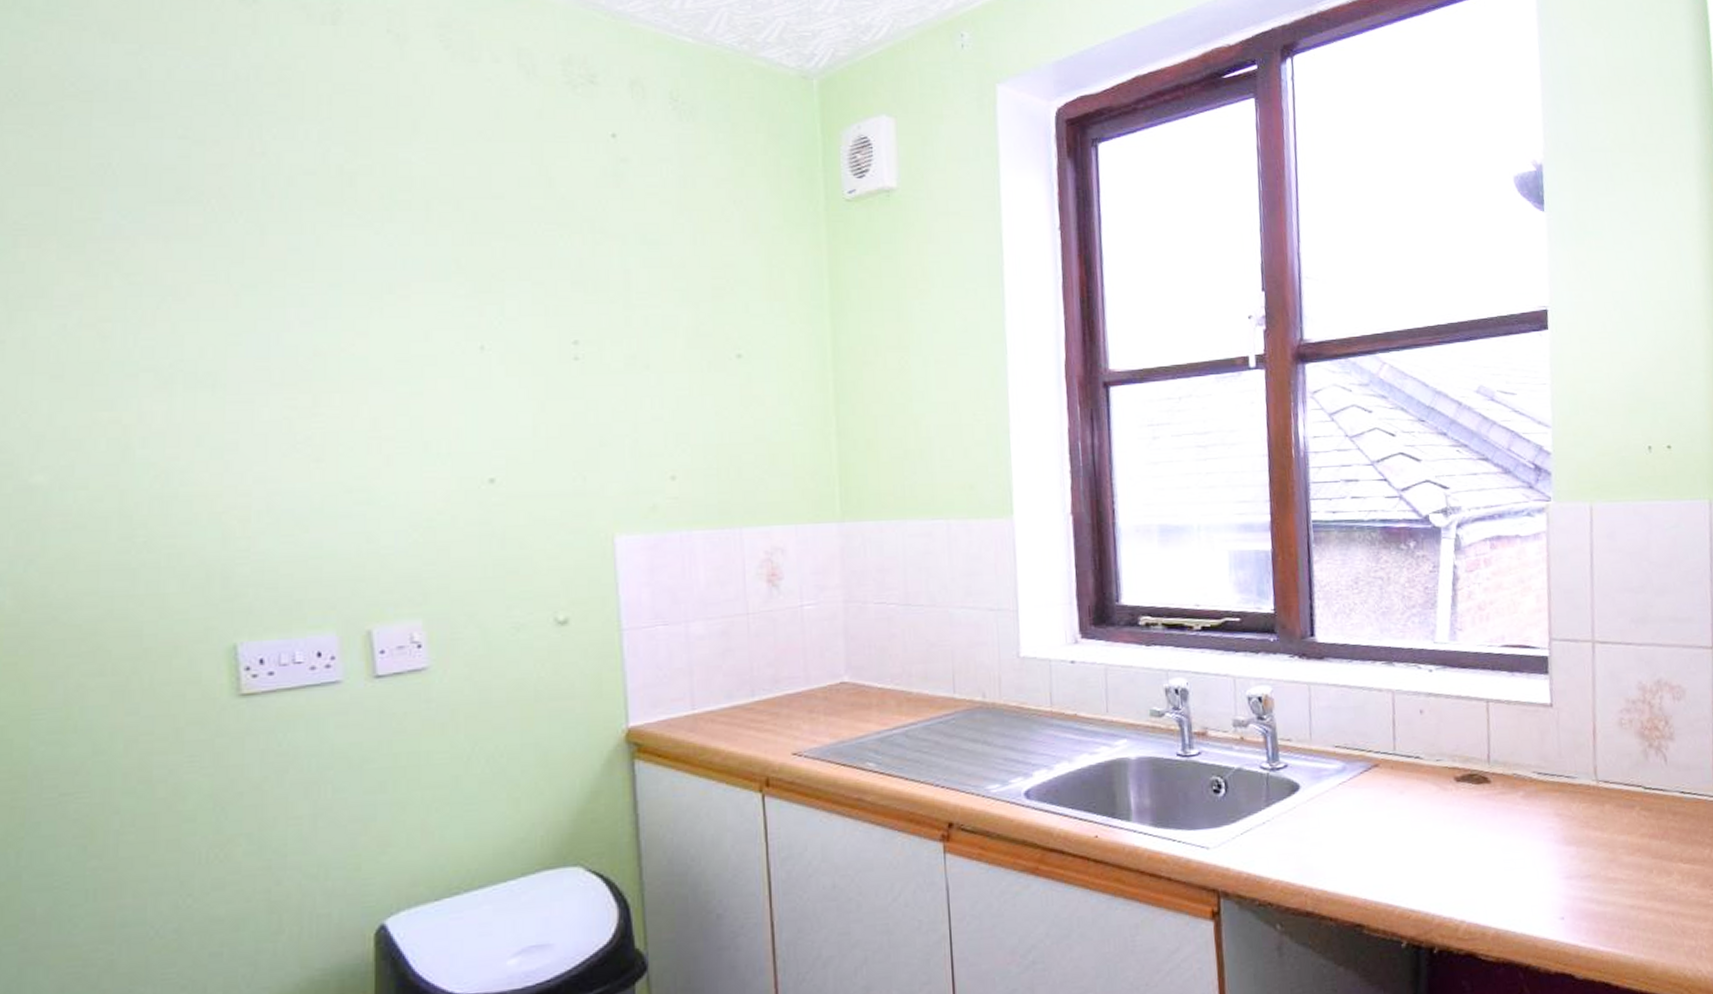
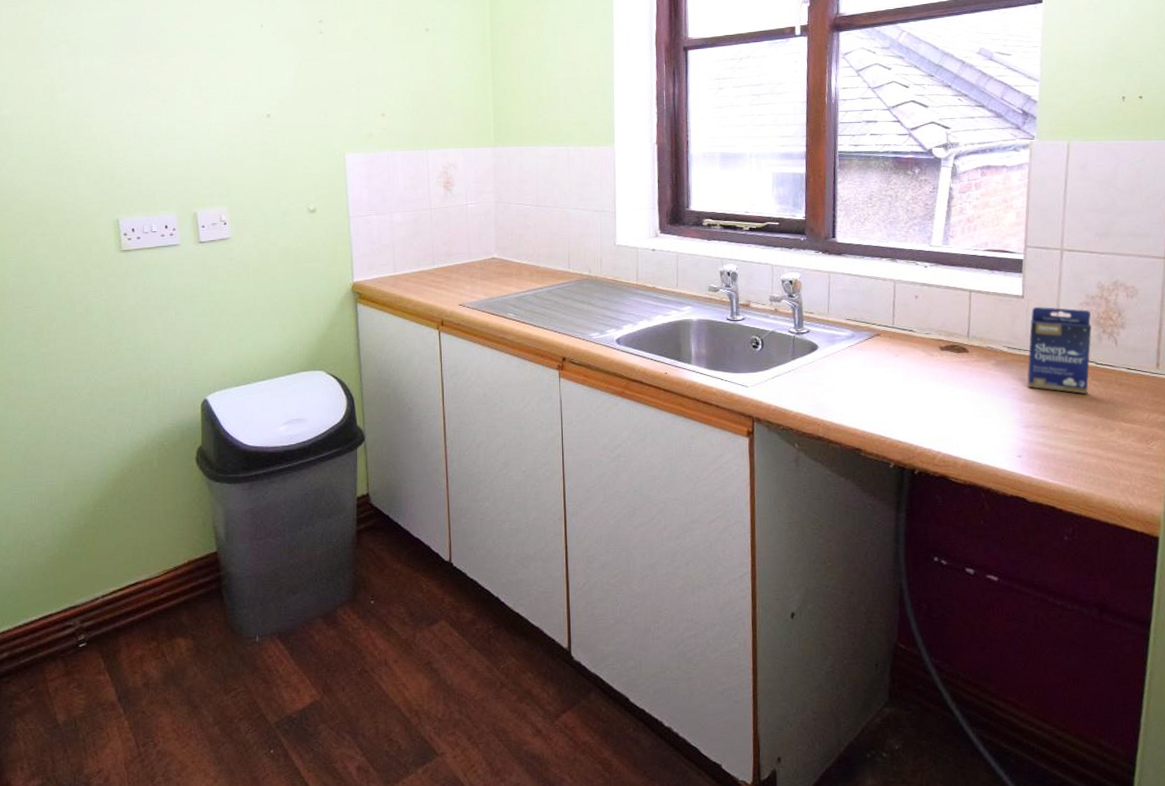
small box: none [1562,717,1638,830] -> present [1027,307,1092,395]

